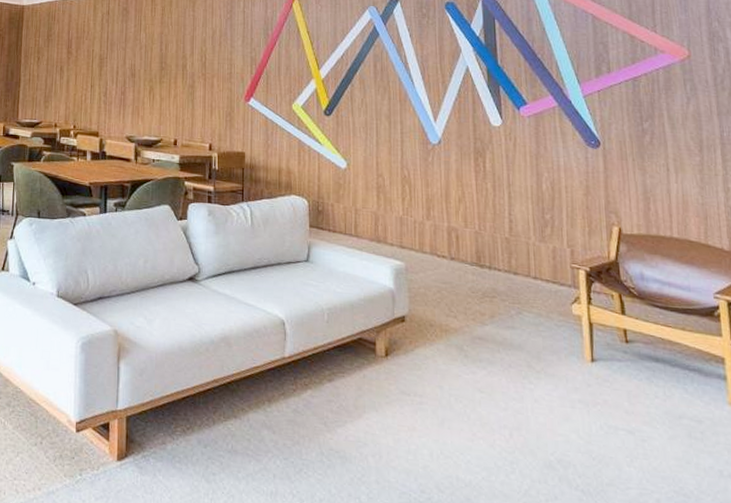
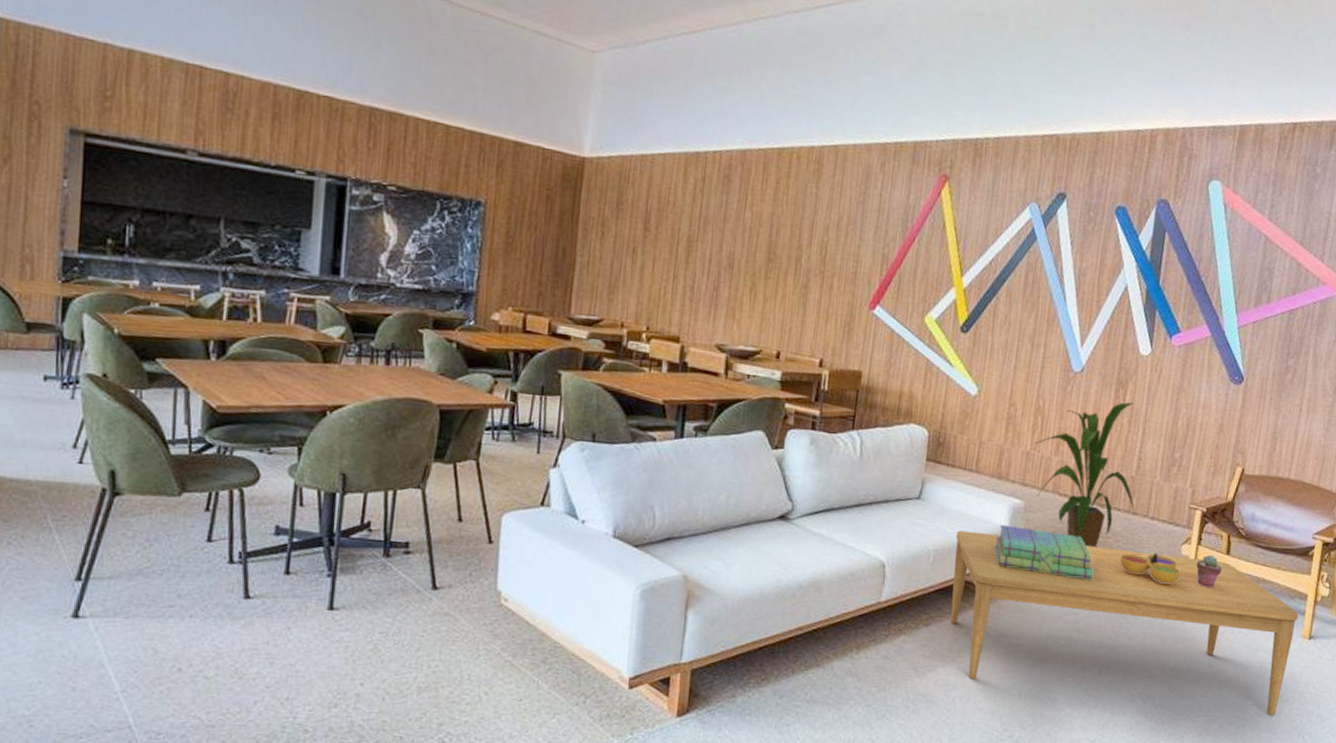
coffee table: none [346,290,721,493] -> present [950,530,1299,716]
stack of books: none [383,284,485,339] -> present [994,524,1094,580]
house plant: none [407,169,515,307] -> present [1036,402,1135,548]
decorative bowl: none [509,312,577,346] -> present [1119,553,1181,586]
potted succulent: none [591,314,621,350] -> present [1196,554,1223,589]

